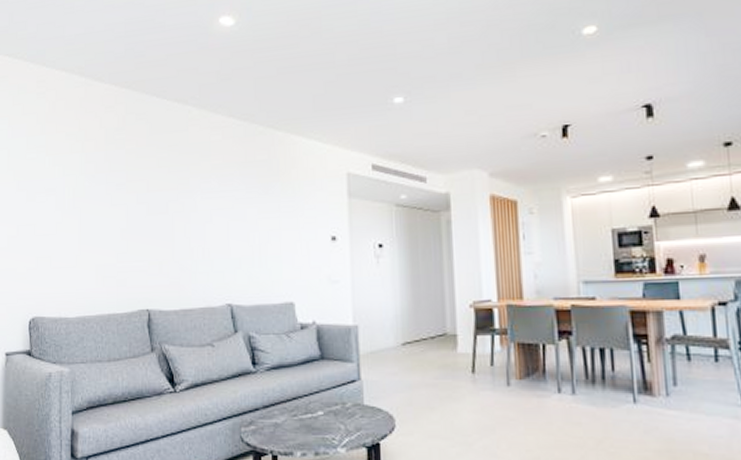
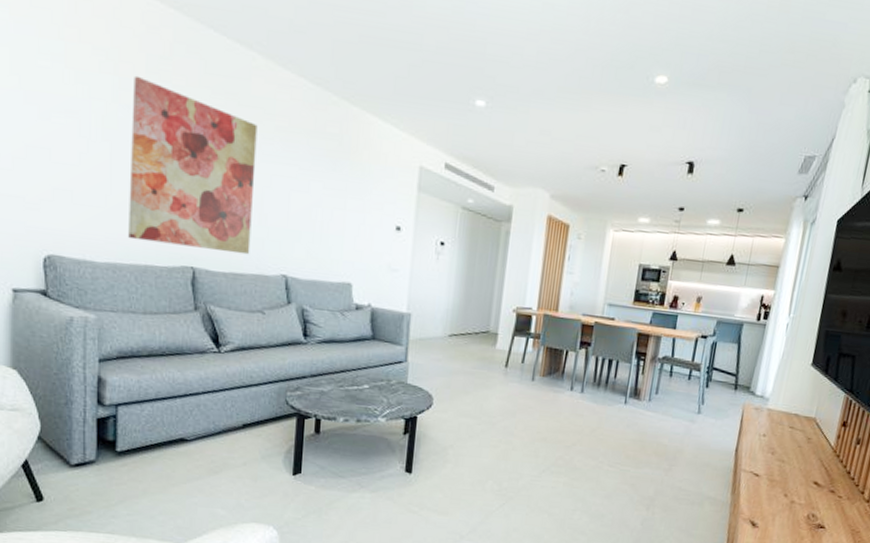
wall art: none [94,148,197,292] -> present [128,75,258,255]

